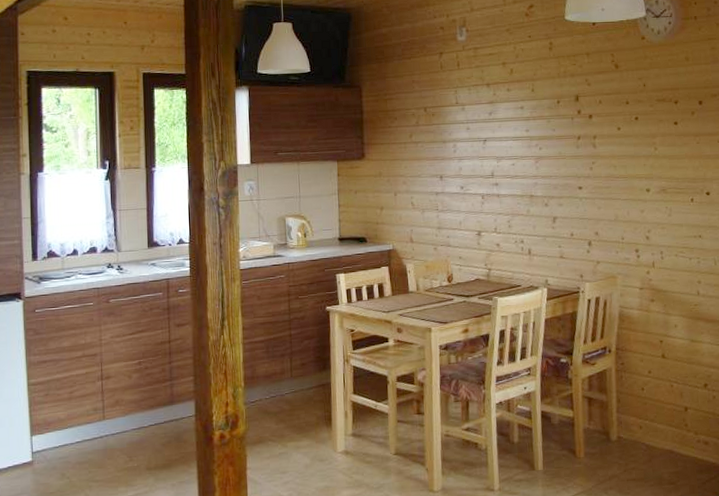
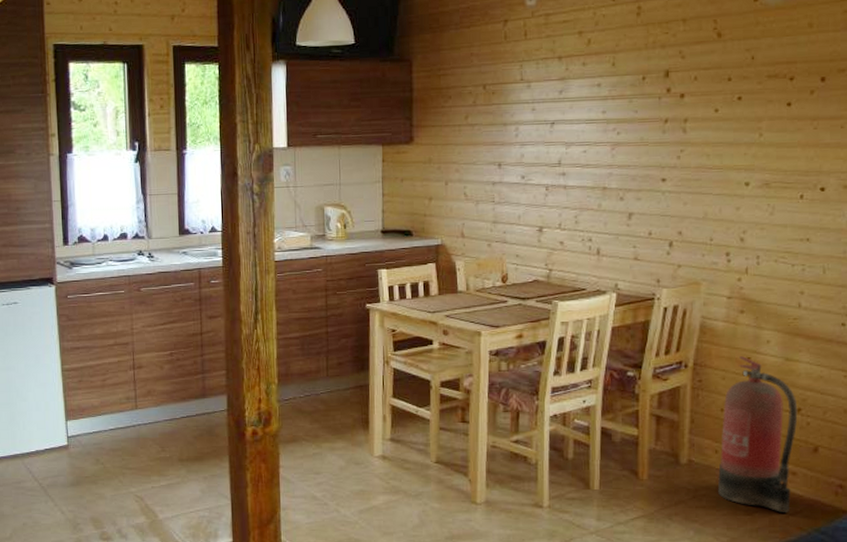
fire extinguisher: none [643,340,706,480] -> present [717,356,798,512]

